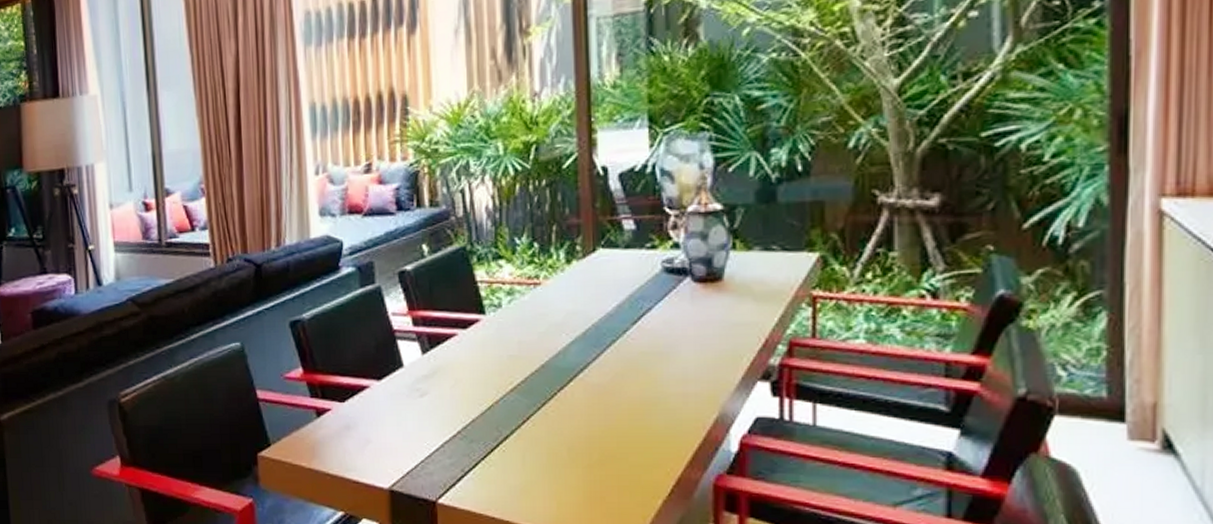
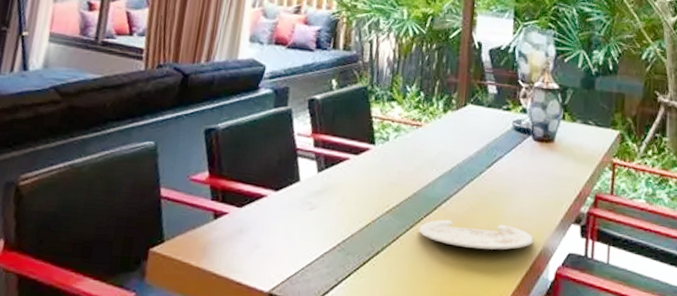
plate: none [552,390,706,423] -> present [418,219,534,250]

